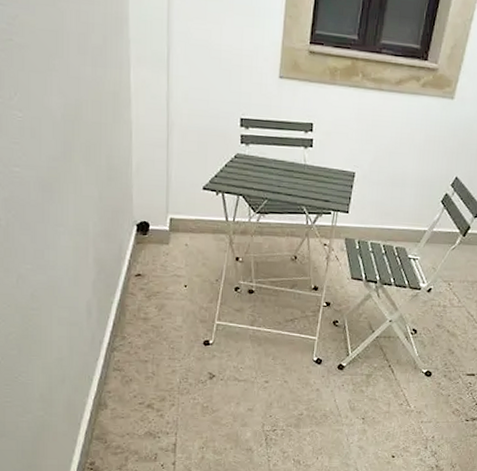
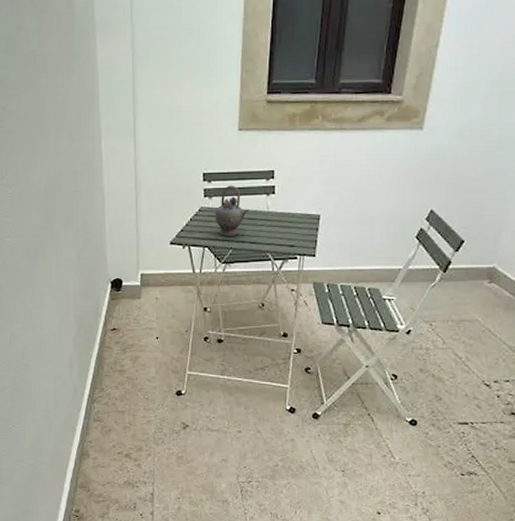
teapot: none [251,133,287,187] -> present [215,185,250,236]

